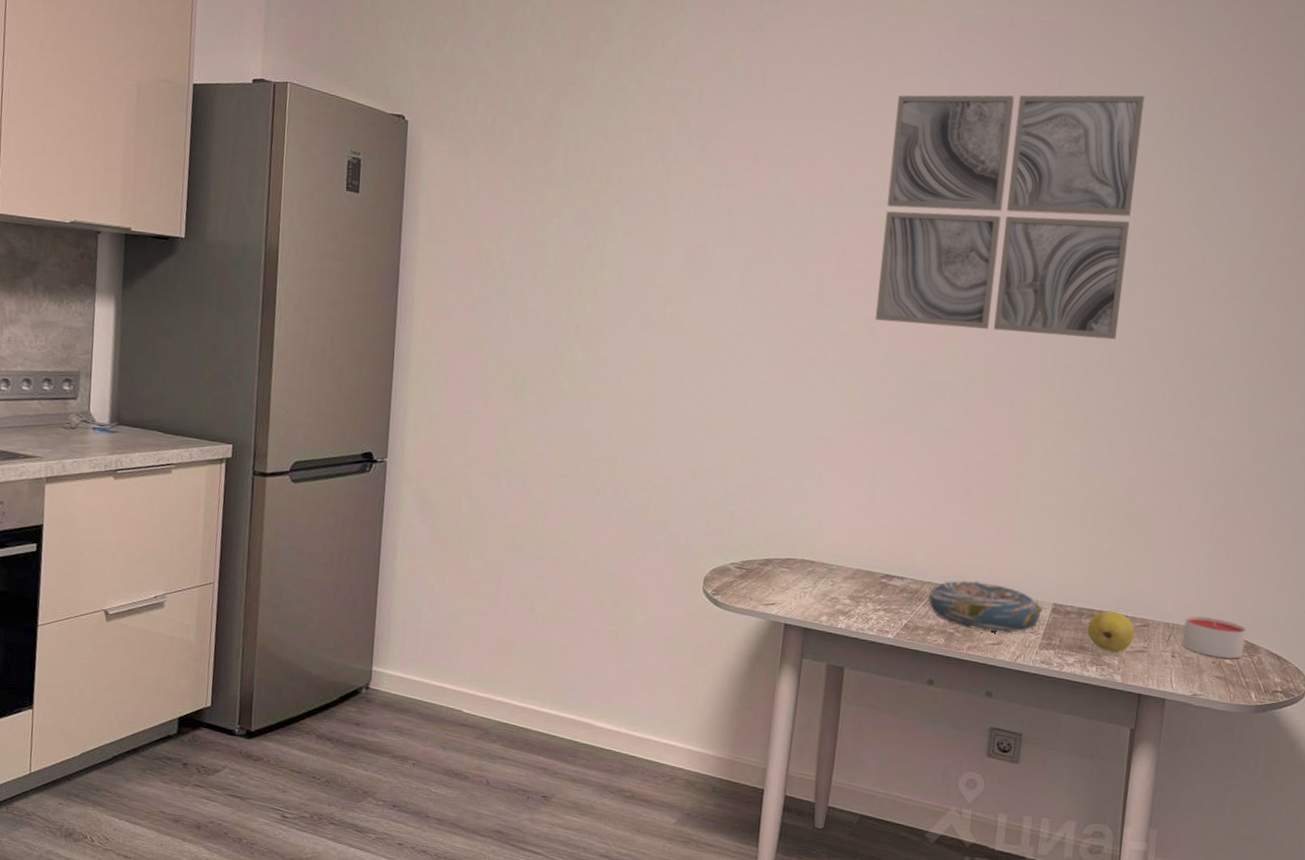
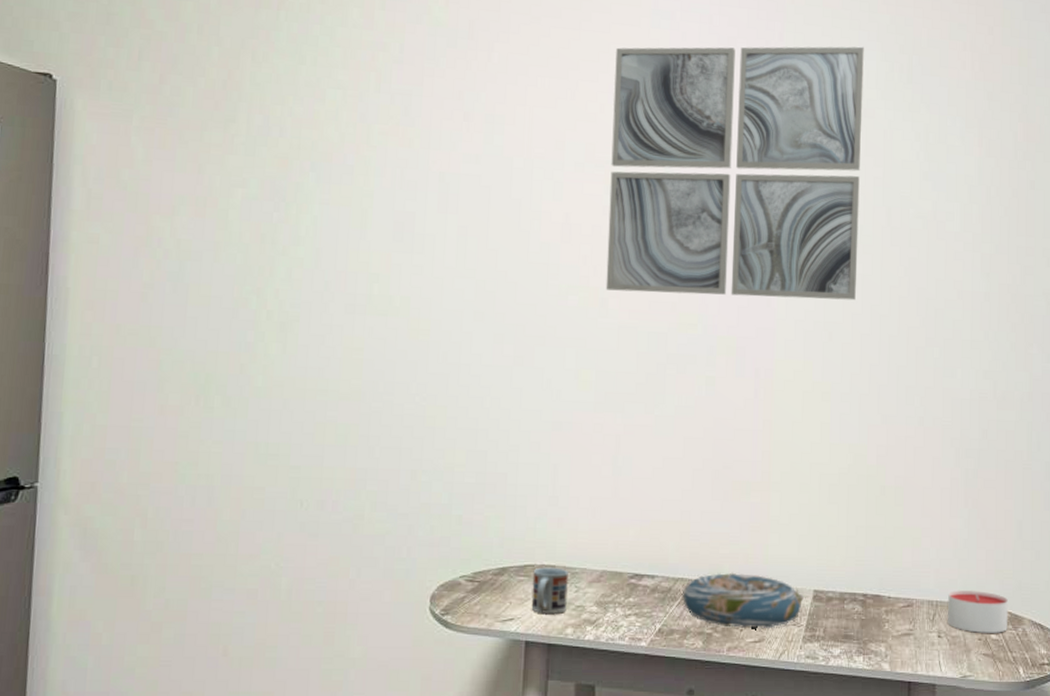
cup: none [791,561,826,603] -> present [531,567,568,614]
fruit: present [1087,610,1135,652] -> none [851,593,899,637]

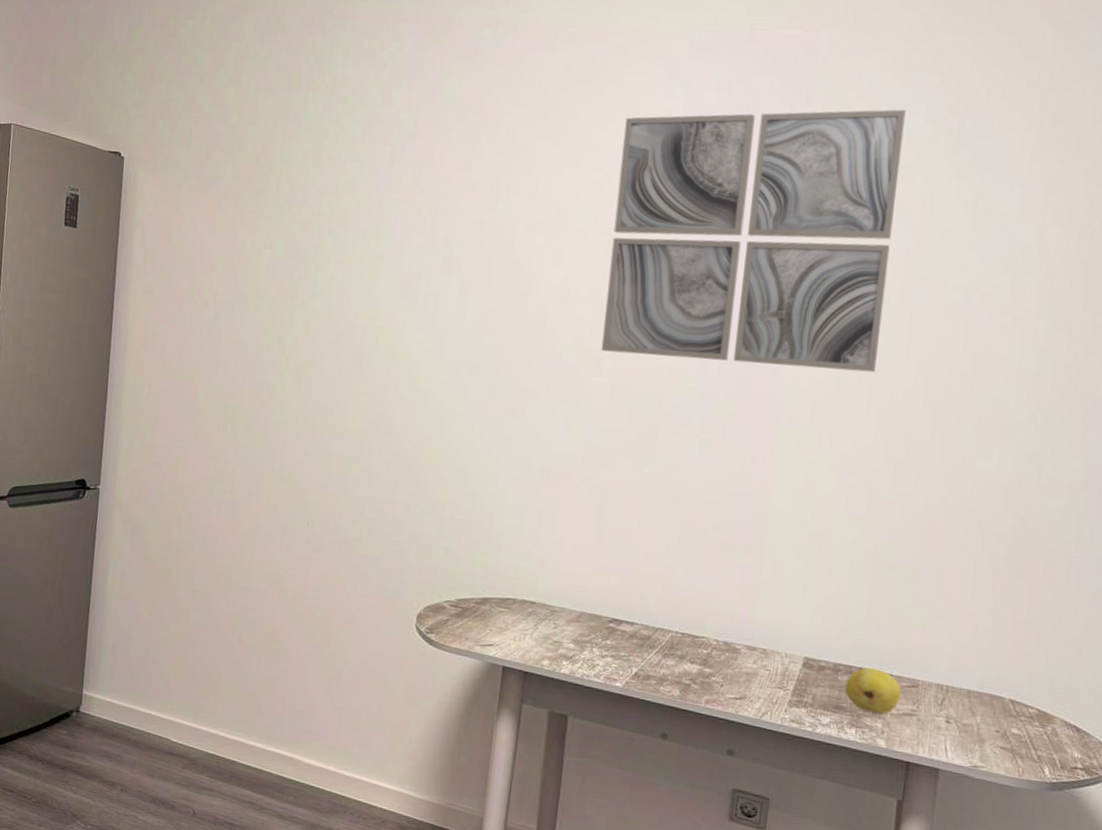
cup: present [531,567,568,614] -> none [510,602,548,646]
decorative bowl: present [681,572,804,629] -> none [660,627,793,689]
fruit: none [851,593,899,637] -> present [845,667,901,714]
candle: present [947,590,1009,633] -> none [959,678,1037,729]

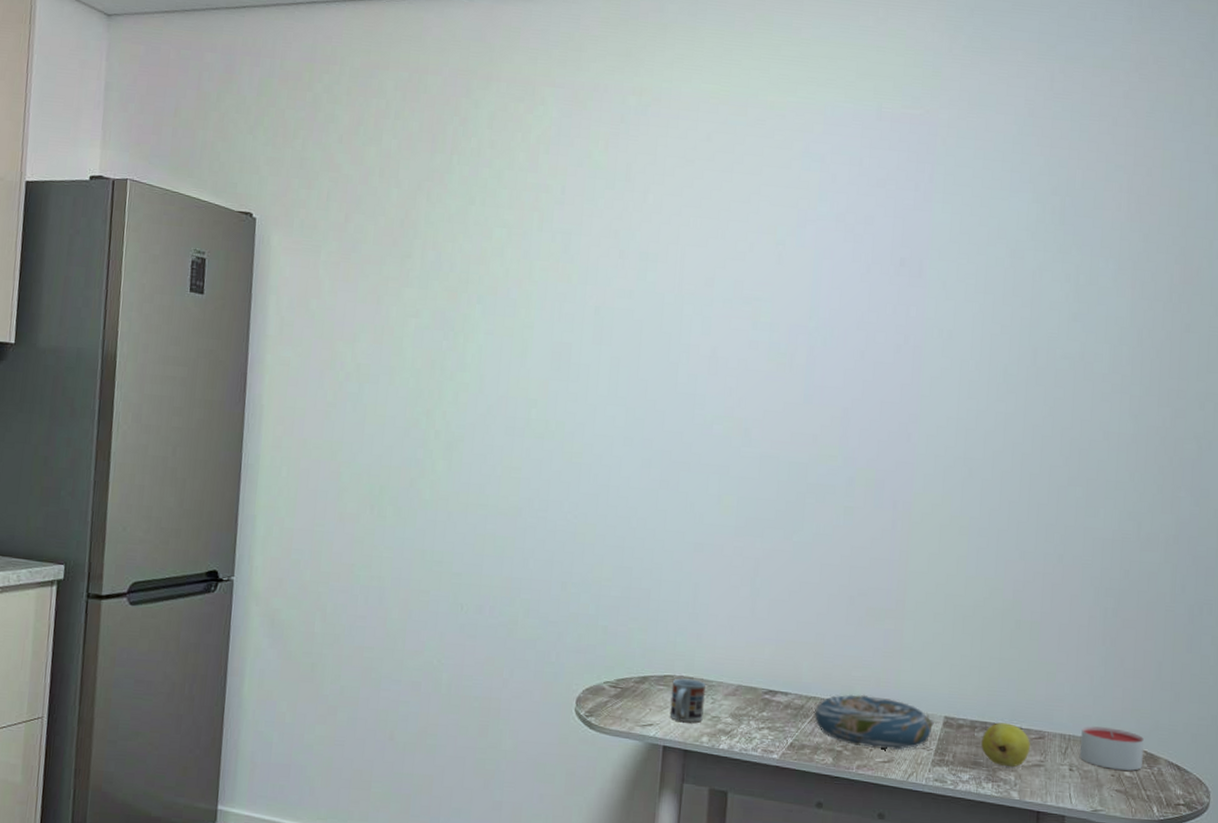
cup: none [510,602,548,646] -> present [669,678,706,723]
wall art: present [601,109,907,373] -> none [749,188,1017,438]
decorative bowl: none [660,627,793,689] -> present [813,693,934,751]
candle: none [959,678,1037,729] -> present [1080,726,1145,771]

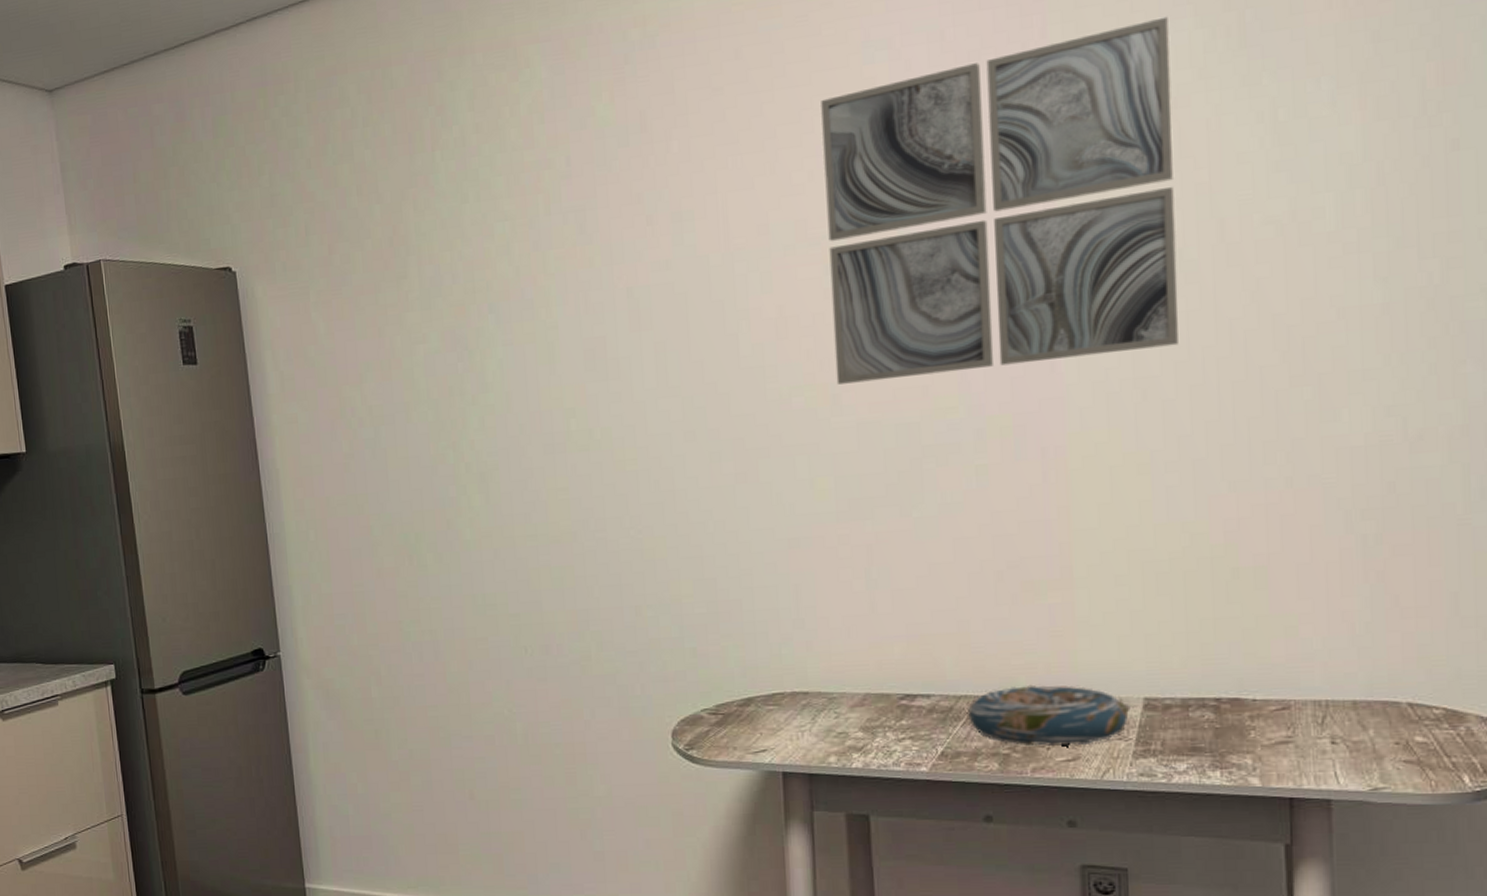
cup: present [669,678,706,723] -> none [783,694,827,743]
wall art: none [749,188,1017,438] -> present [821,16,1179,385]
fruit: present [981,722,1030,767] -> none [1200,696,1270,748]
candle: present [1080,726,1145,771] -> none [1343,684,1442,736]

